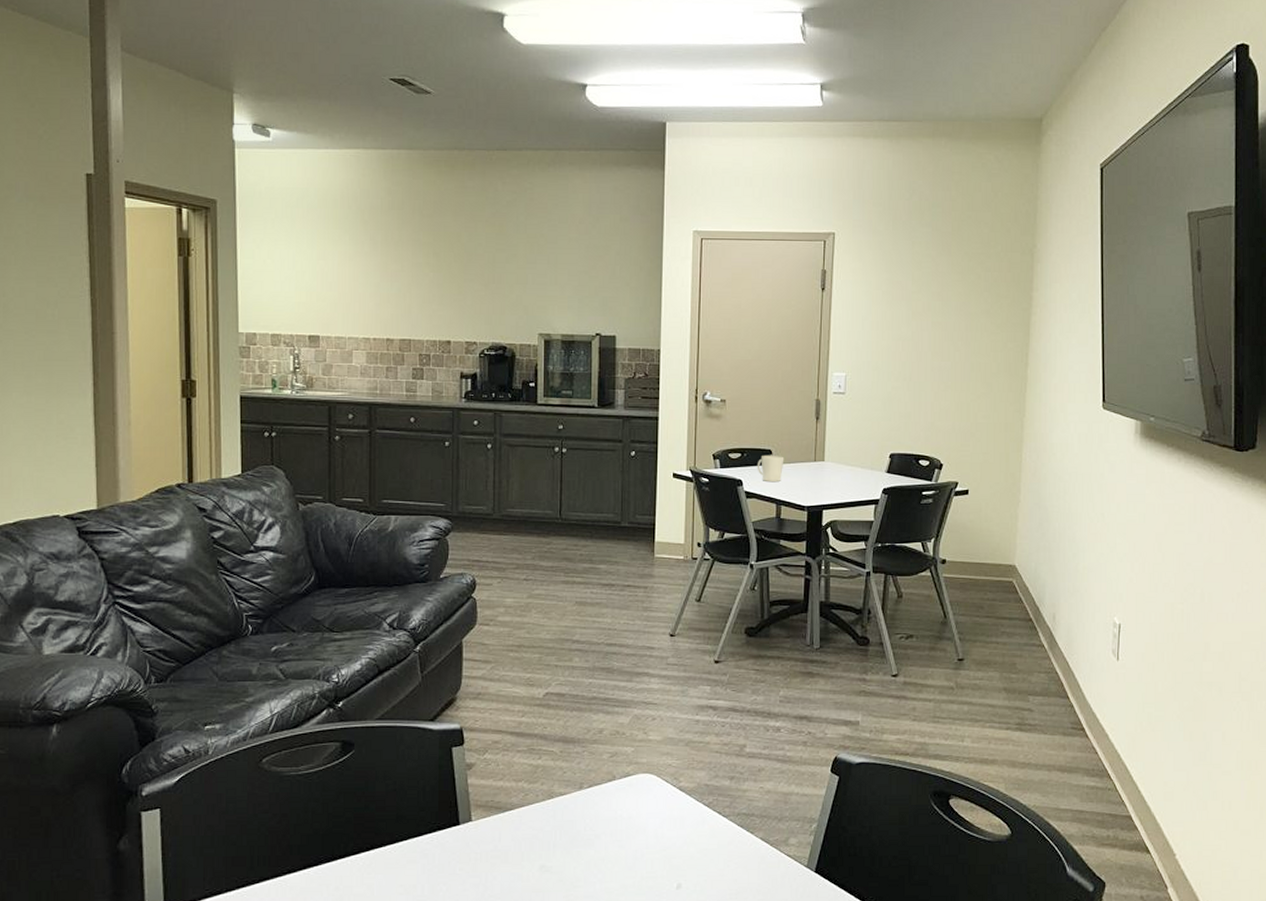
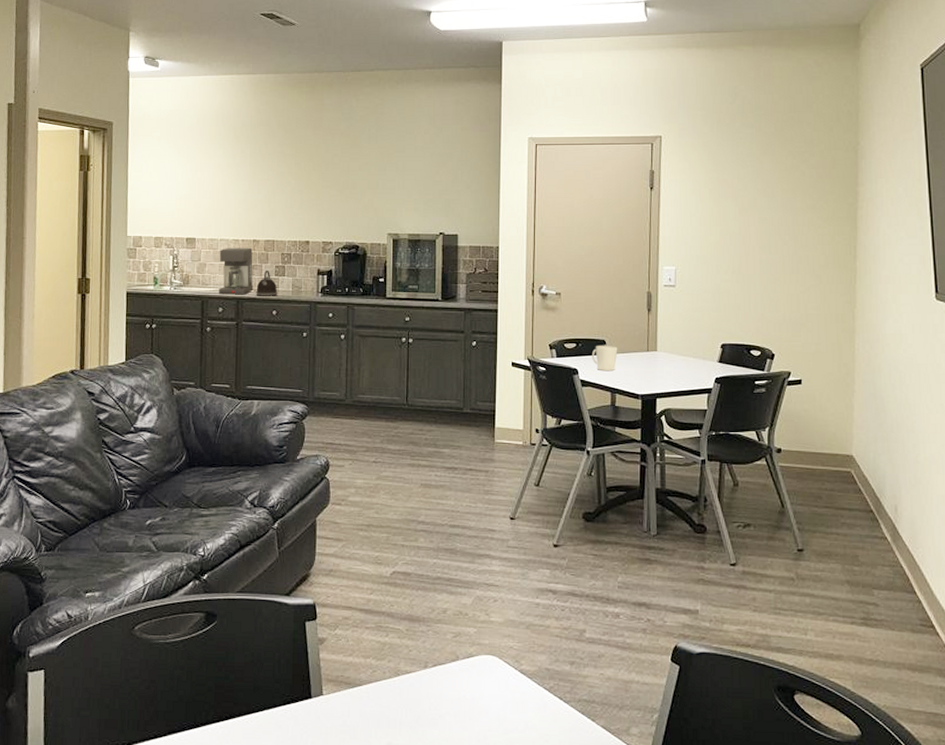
coffee maker: none [347,347,388,400] -> present [218,247,254,295]
kettle: none [391,372,416,403] -> present [256,269,278,297]

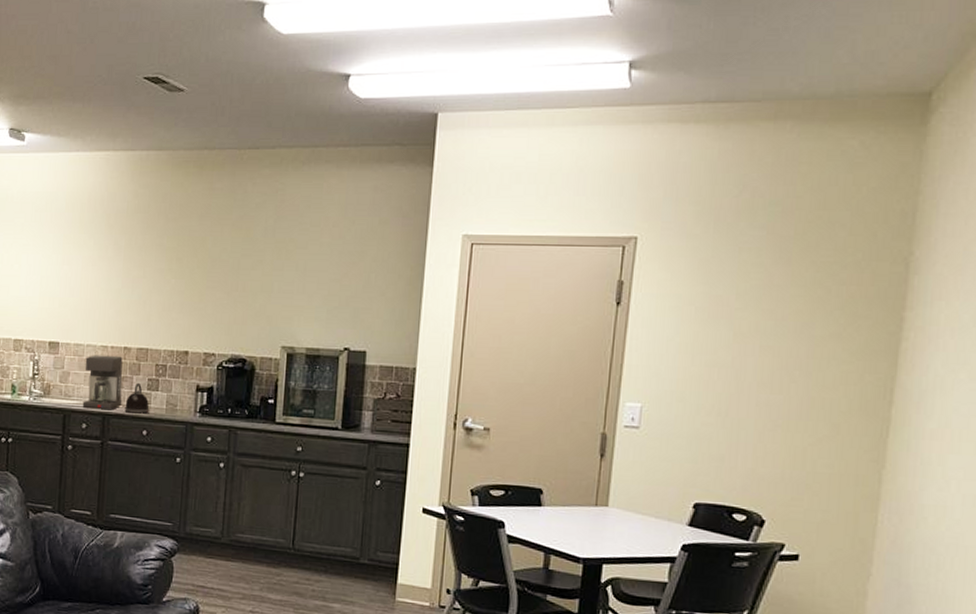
mug: present [591,345,618,372] -> none [523,494,558,528]

